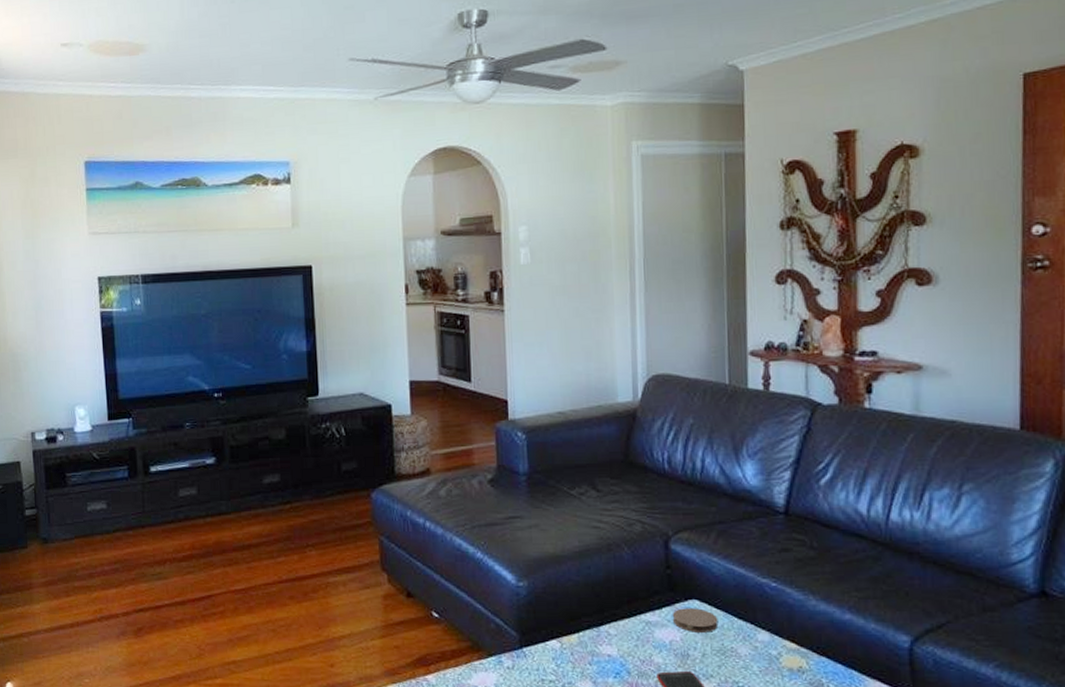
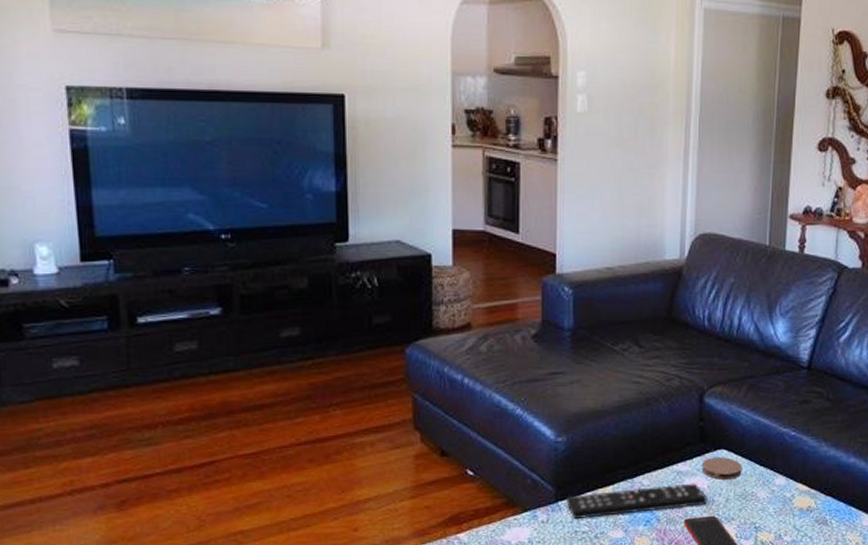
remote control: none [531,635,681,667] -> present [567,483,707,519]

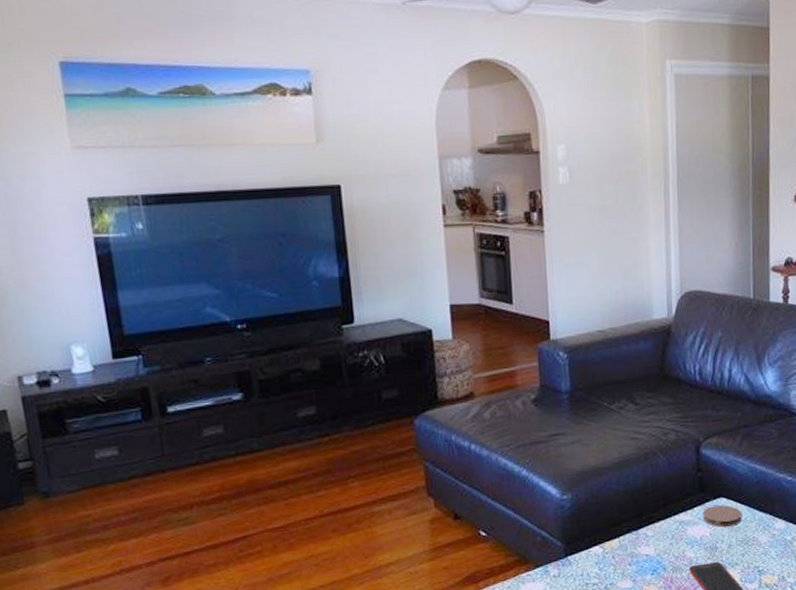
remote control: present [567,483,707,519] -> none [576,531,710,572]

